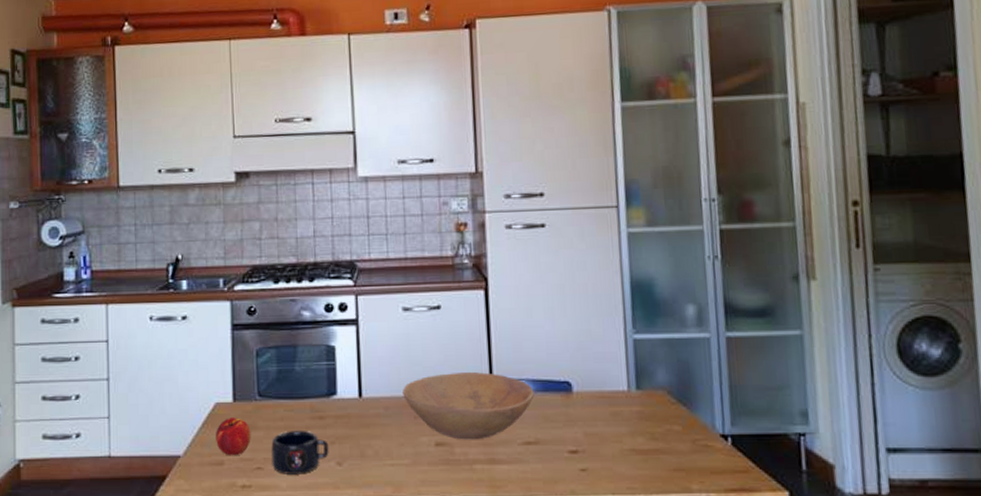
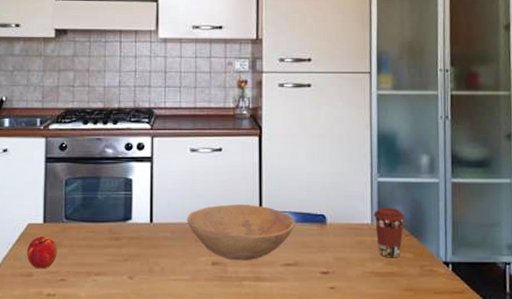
mug: present [271,430,329,475] -> none [74,248,123,286]
coffee cup: none [630,370,671,432] -> present [373,207,406,258]

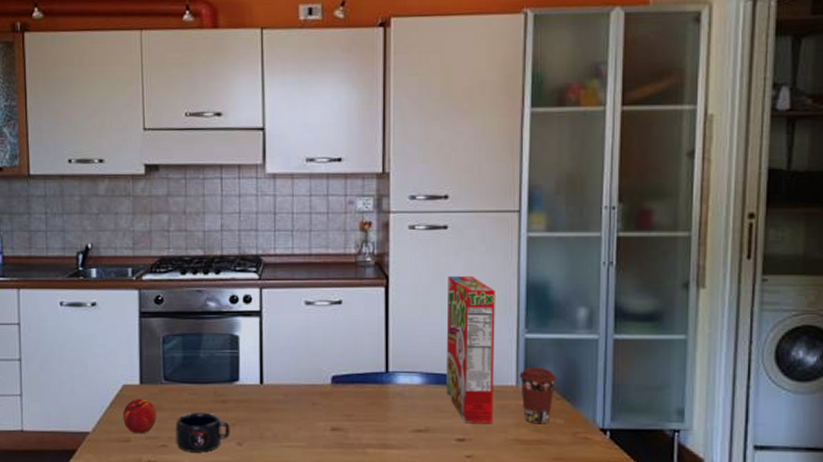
mug: none [74,248,123,286] -> present [176,412,230,453]
bowl: present [187,204,295,261] -> none [302,363,427,427]
cereal box: none [311,127,353,258] -> present [446,275,495,424]

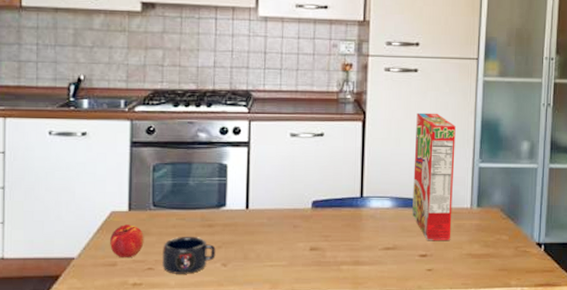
coffee cup: present [519,367,558,424] -> none [473,192,504,240]

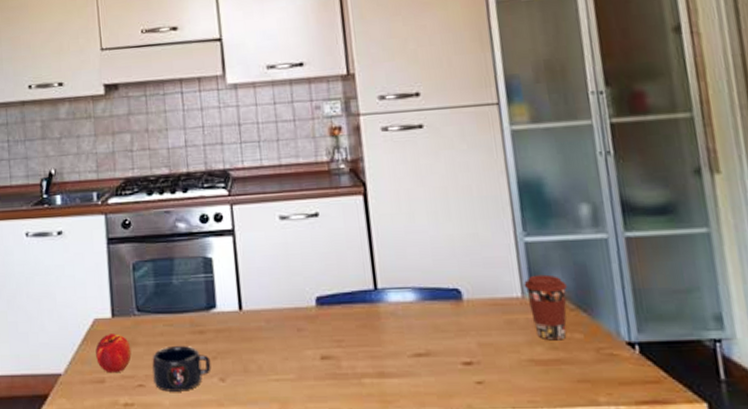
cereal box: present [412,112,456,241] -> none [430,176,502,344]
coffee cup: none [473,192,504,240] -> present [524,274,568,341]

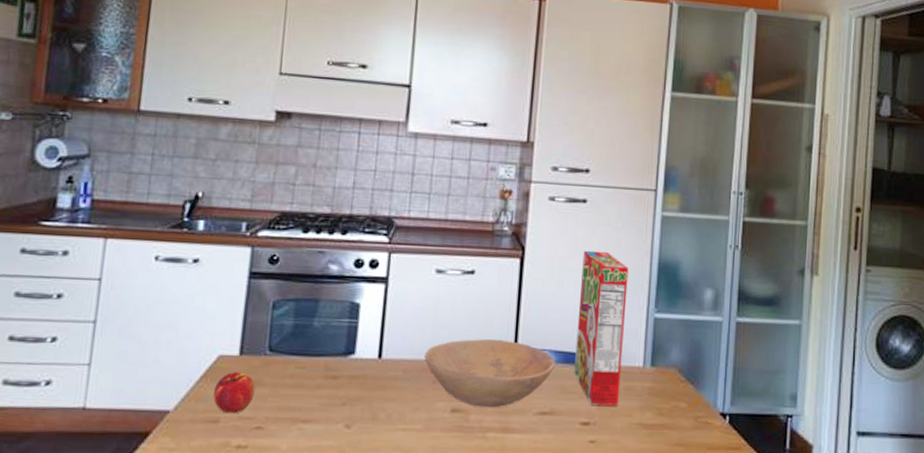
mug: present [152,345,211,392] -> none [273,388,339,436]
bowl: none [284,280,422,353] -> present [424,338,556,408]
cereal box: none [430,176,502,344] -> present [574,250,629,406]
coffee cup: present [524,274,568,341] -> none [646,348,683,408]

